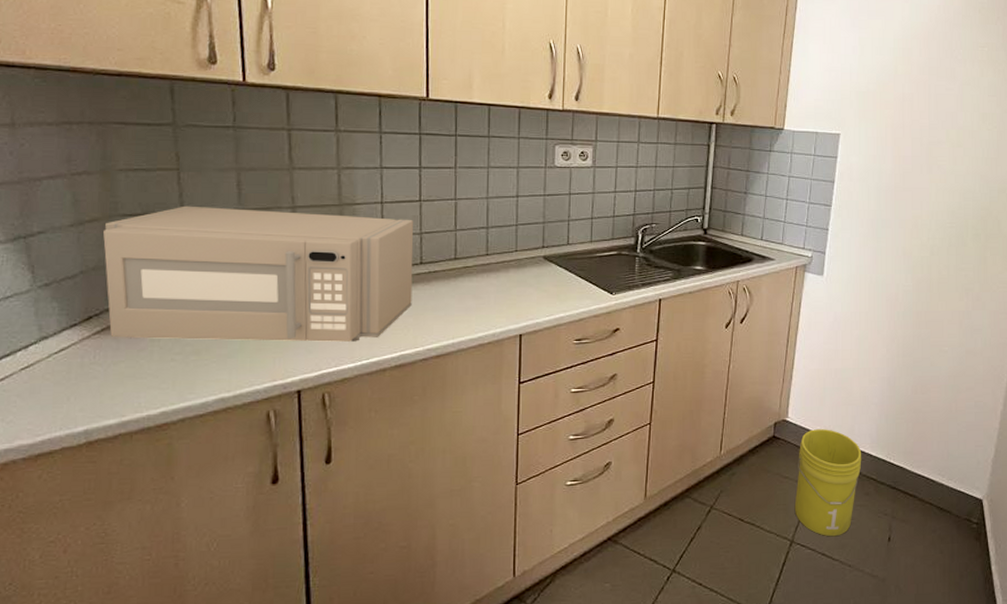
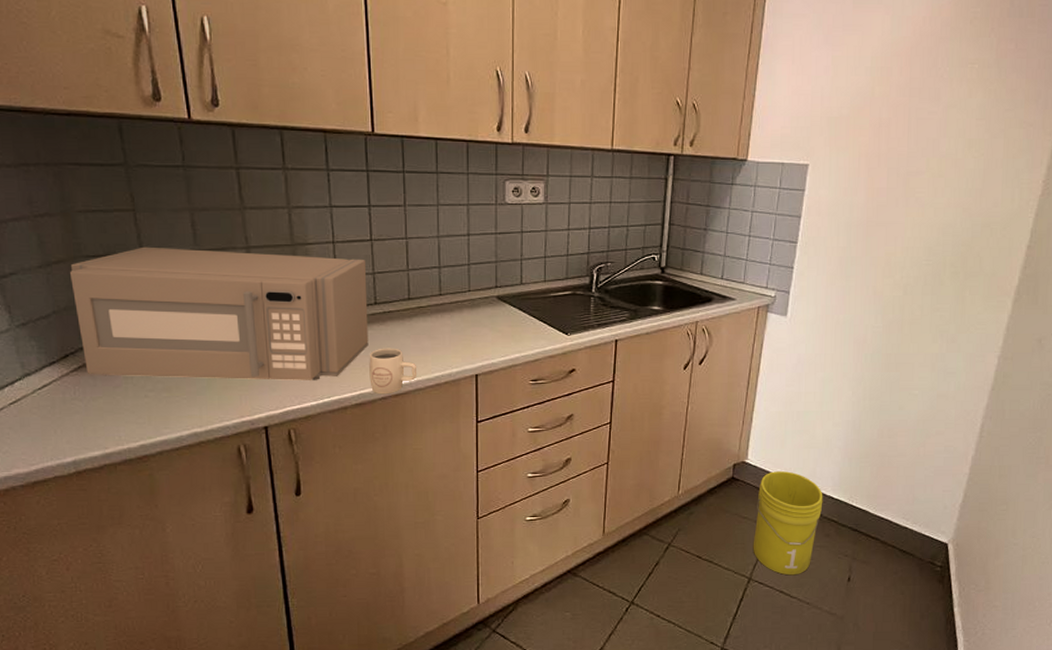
mug: none [411,308,461,356] -> present [369,348,418,395]

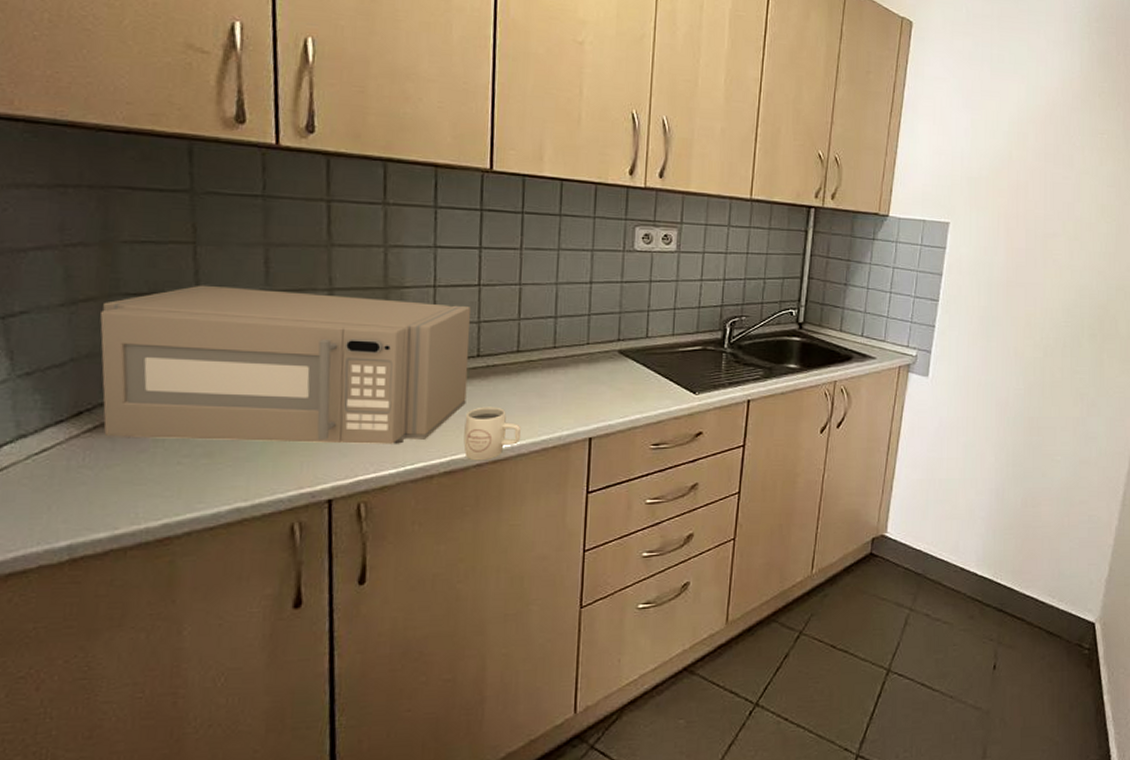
bucket: present [753,471,823,576] -> none [892,545,967,665]

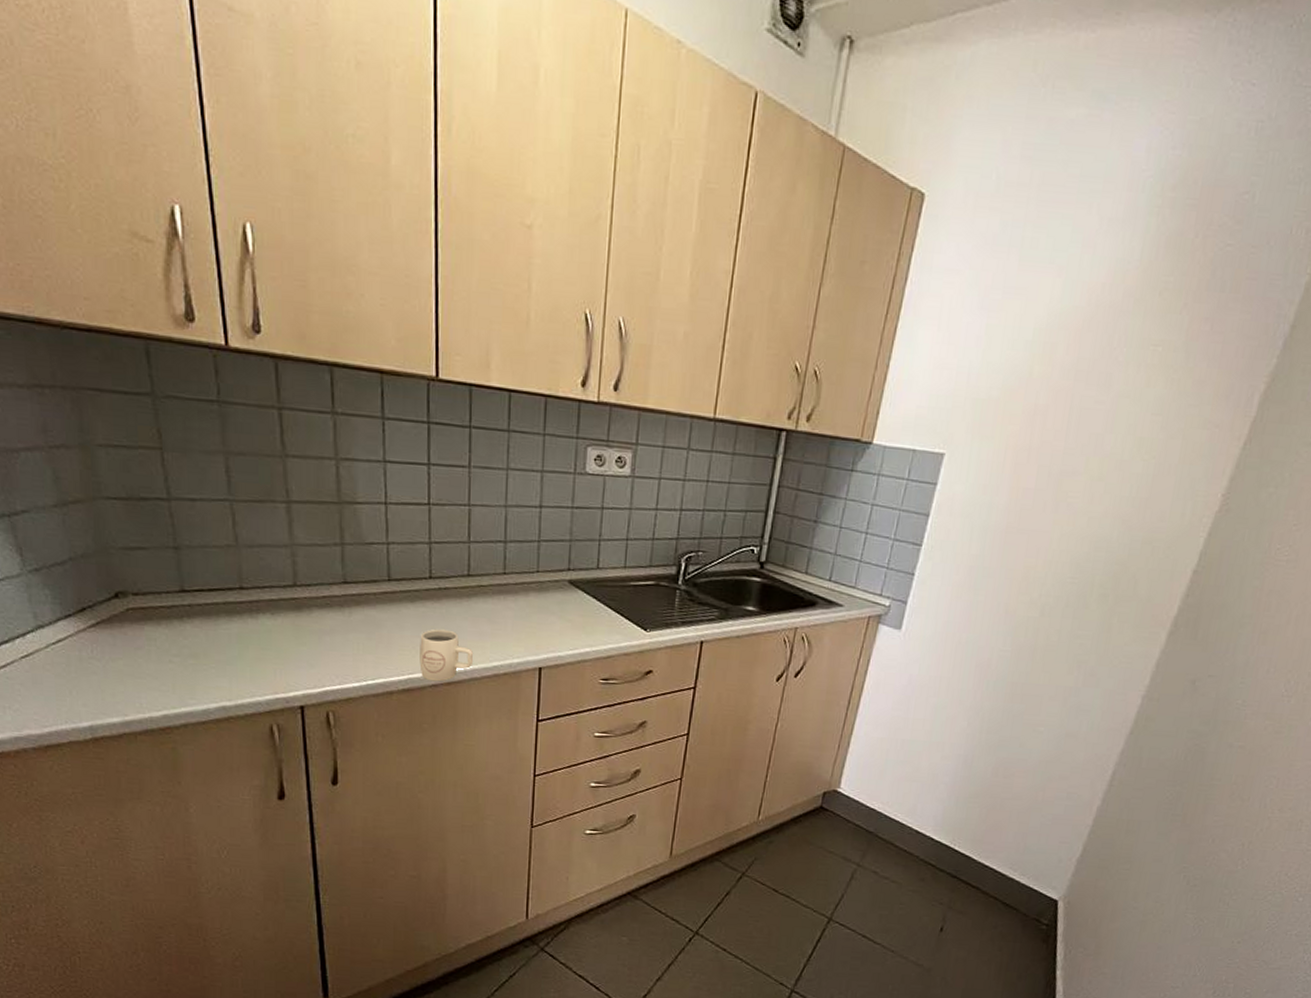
microwave: present [100,285,471,444] -> none [89,491,422,659]

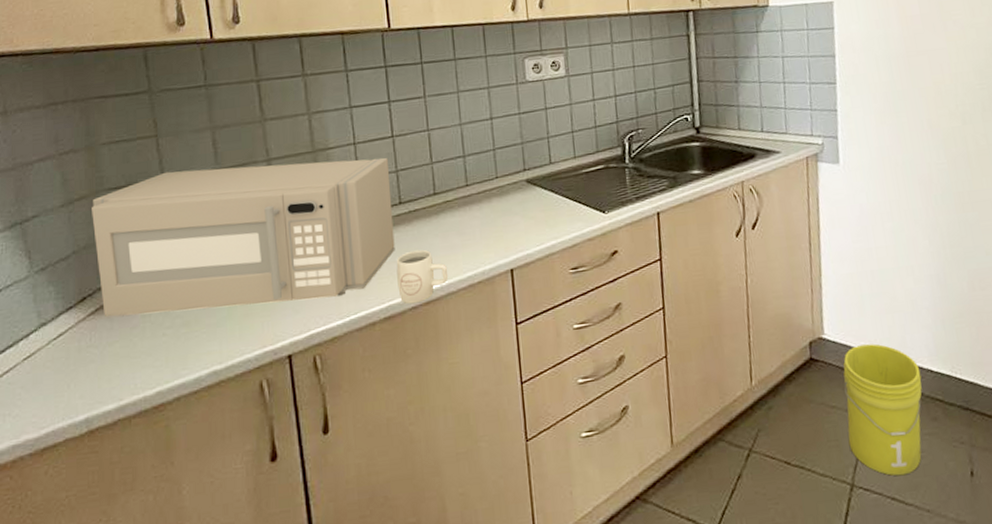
microwave: none [89,491,422,659] -> present [92,157,395,318]
bucket: none [836,804,922,920] -> present [843,343,922,476]

